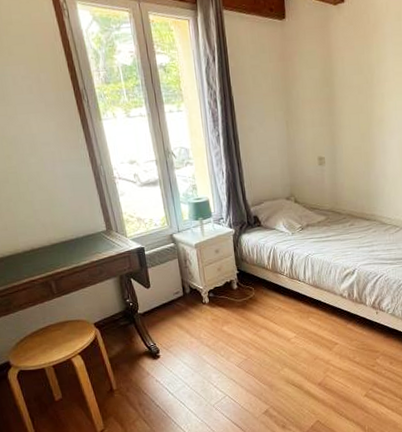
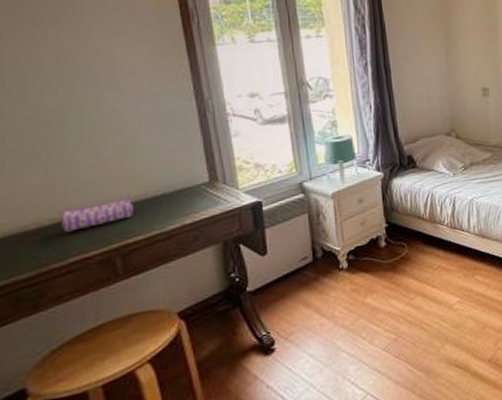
pencil case: none [12,238,59,262] -> present [57,195,135,233]

